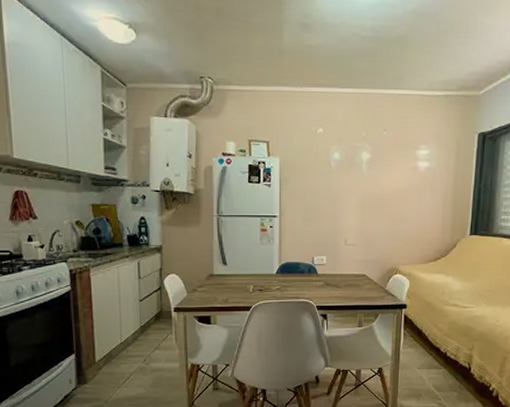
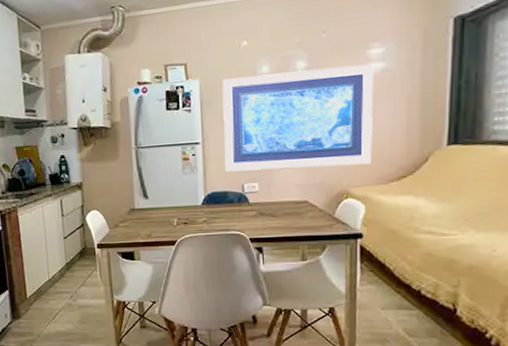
wall art: none [298,160,421,246] -> present [222,64,374,172]

